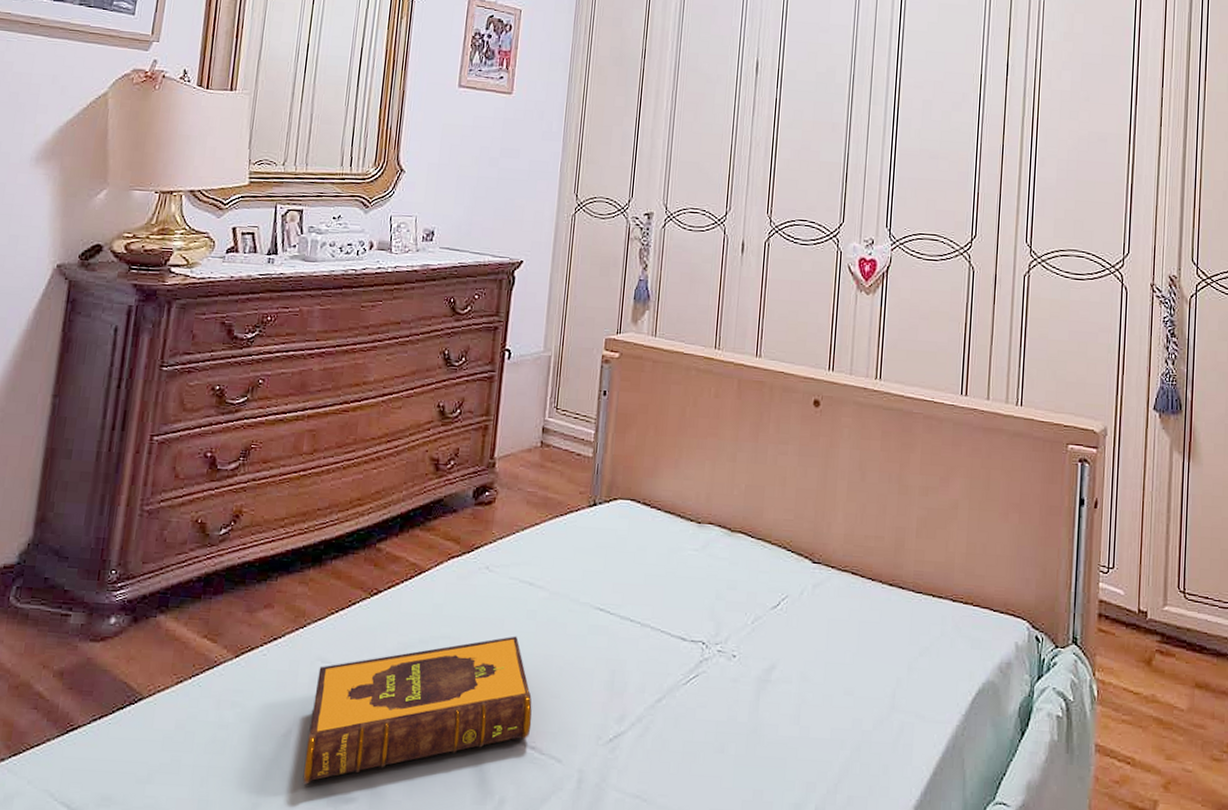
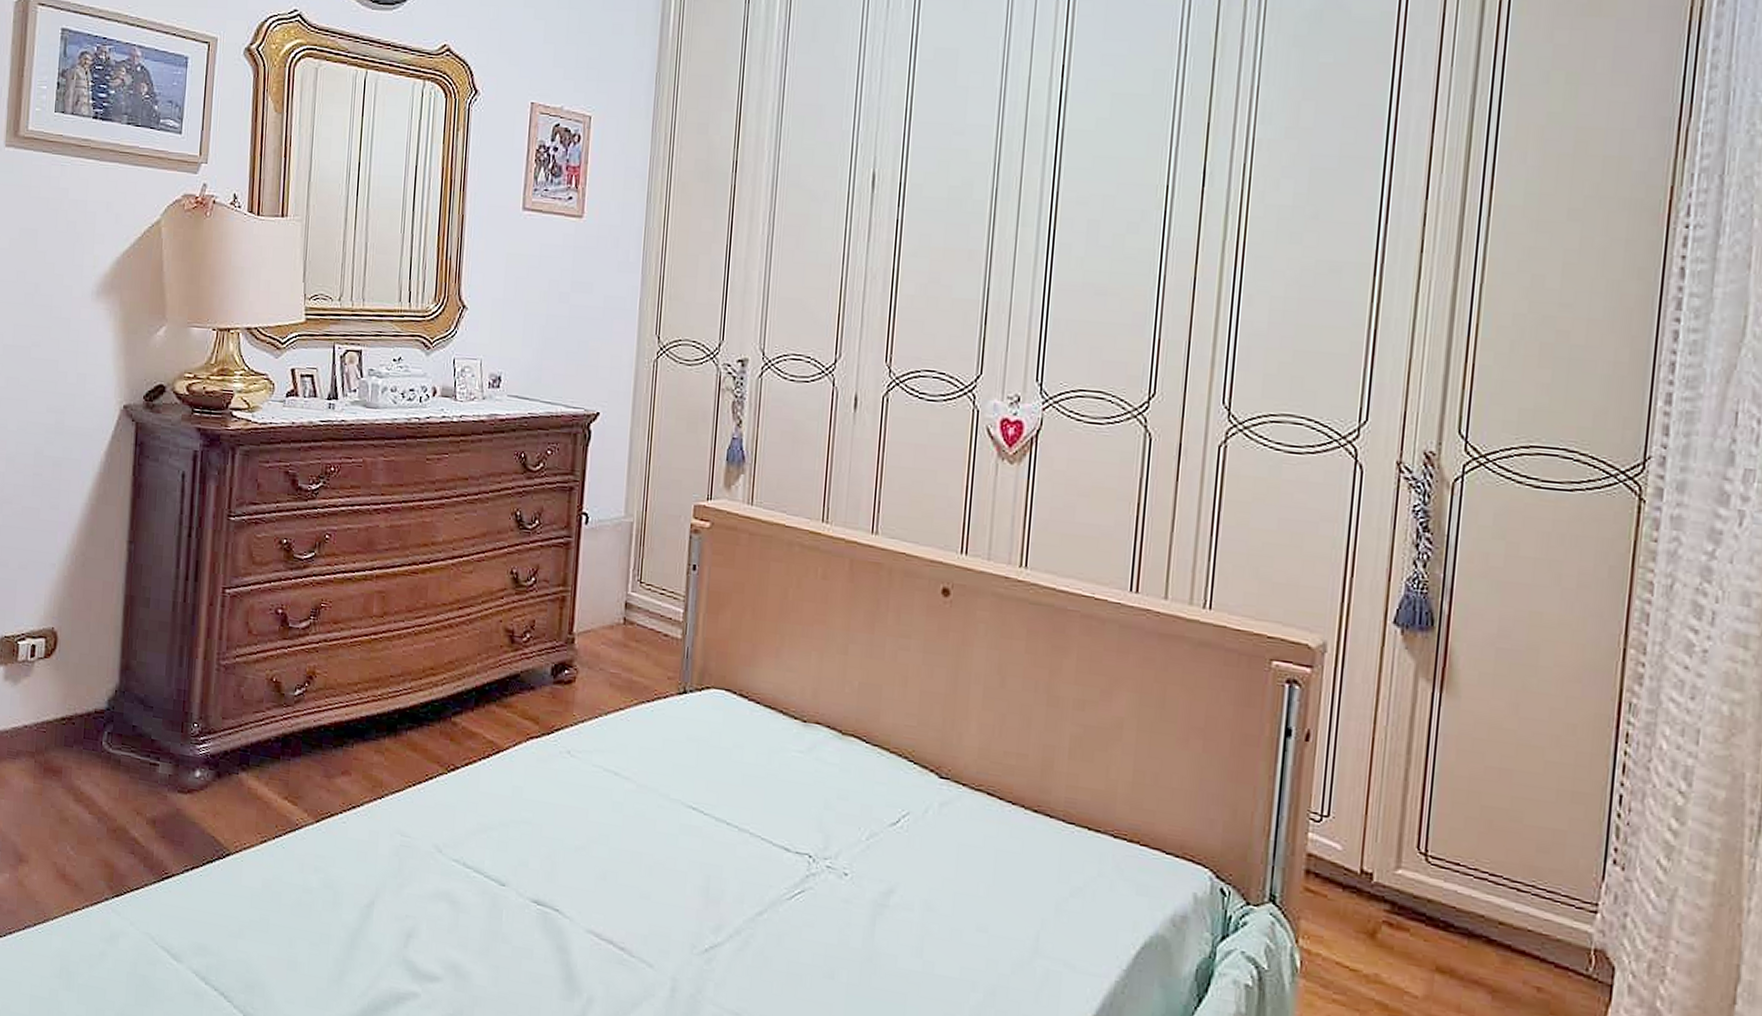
hardback book: present [302,636,532,785] -> none [387,828,621,959]

